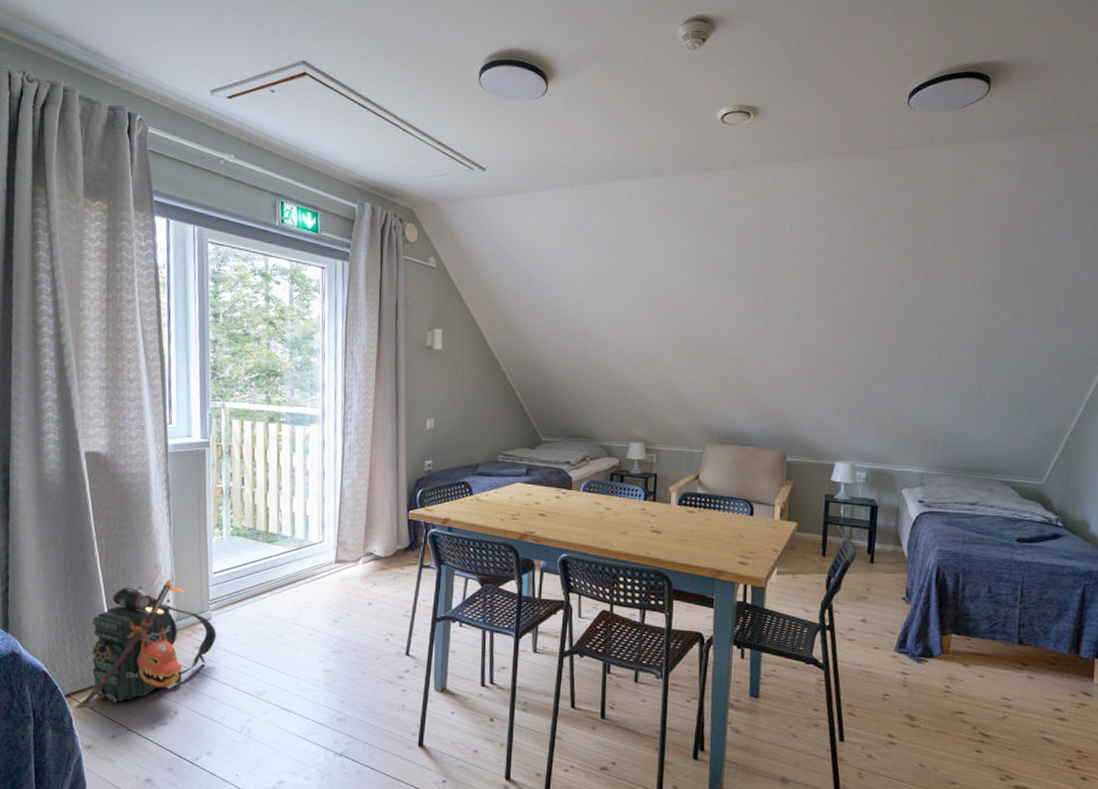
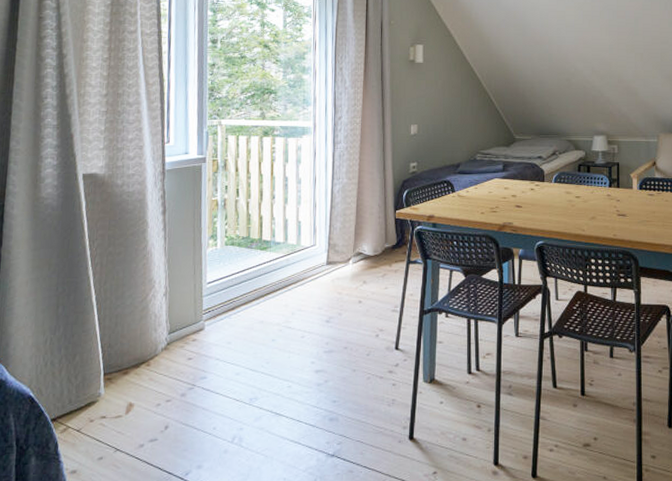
backpack: present [77,580,217,709] -> none [63,293,209,432]

